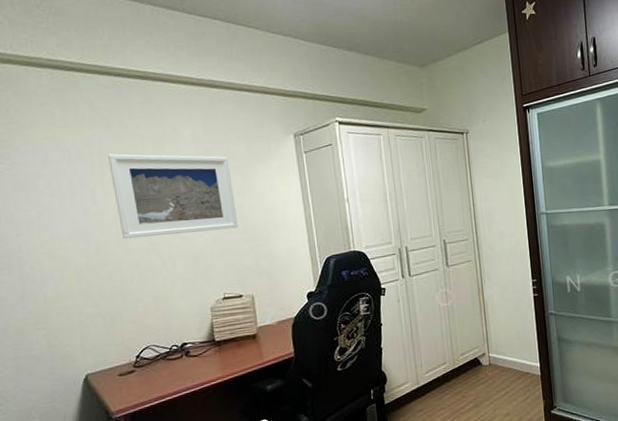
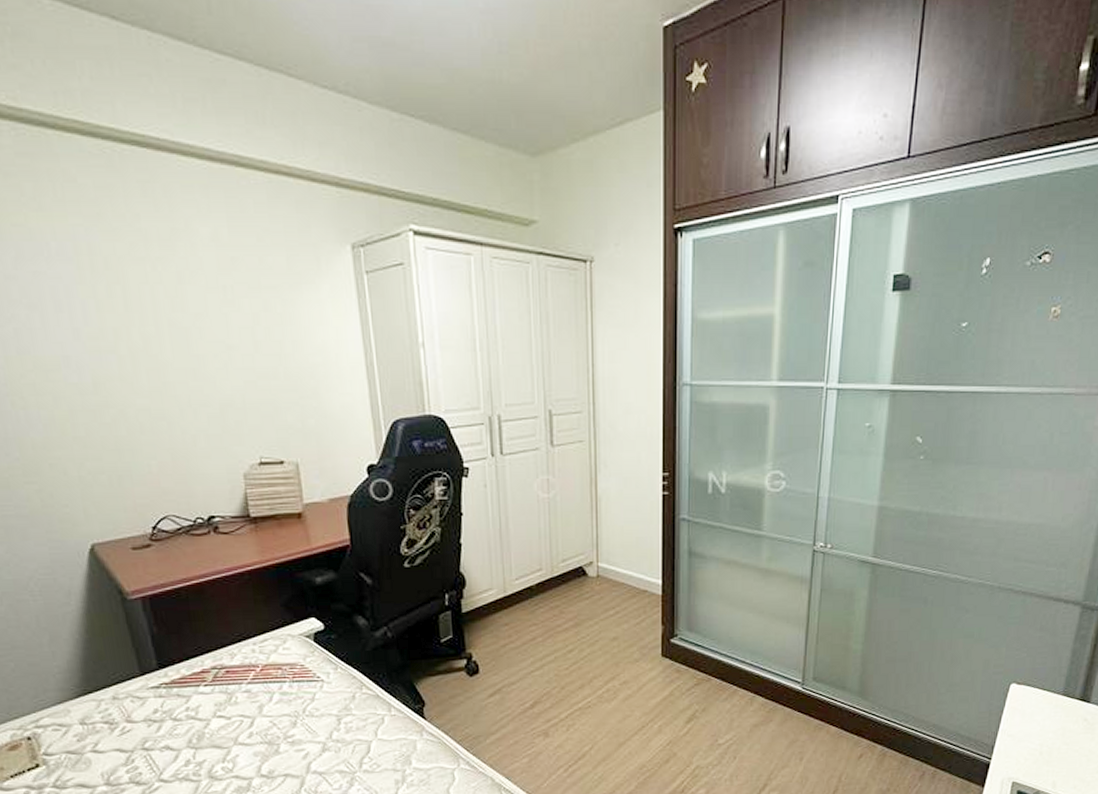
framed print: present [108,154,239,239] -> none [100,254,278,375]

